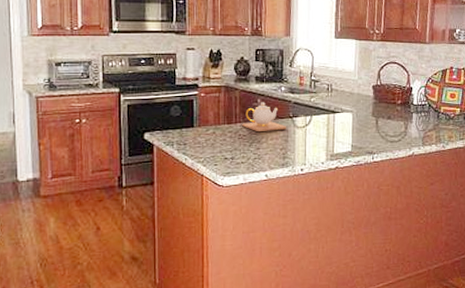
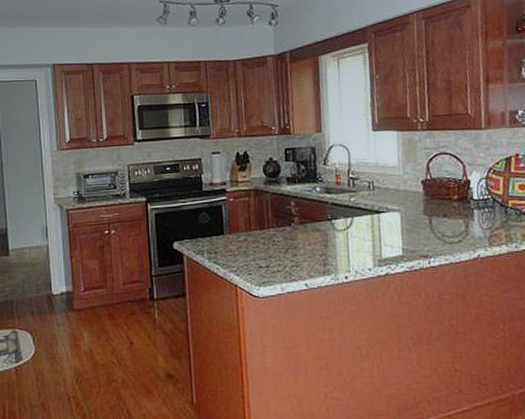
teapot: present [242,102,287,131] -> none [275,204,326,237]

